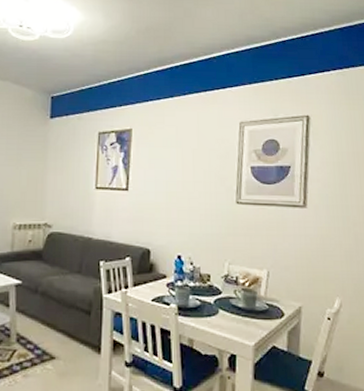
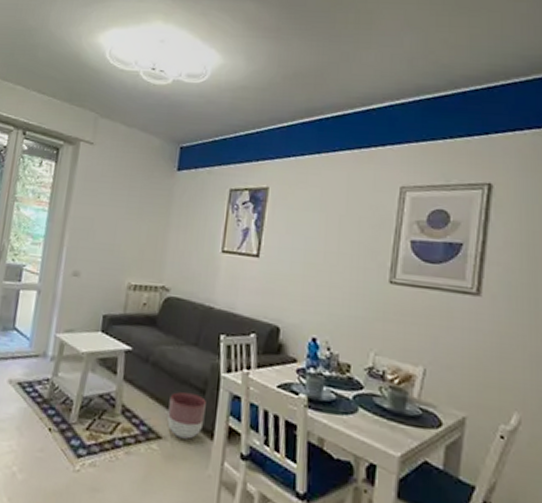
planter: none [59,314,92,356] -> present [167,391,206,439]

